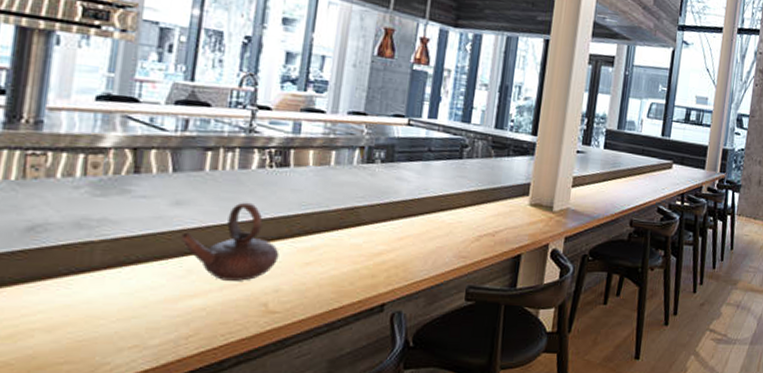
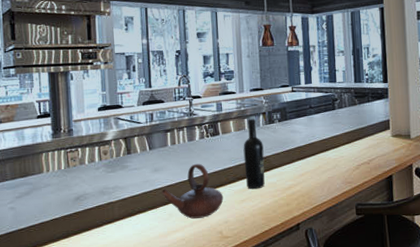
wine bottle: none [317,151,353,250] -> present [243,118,265,190]

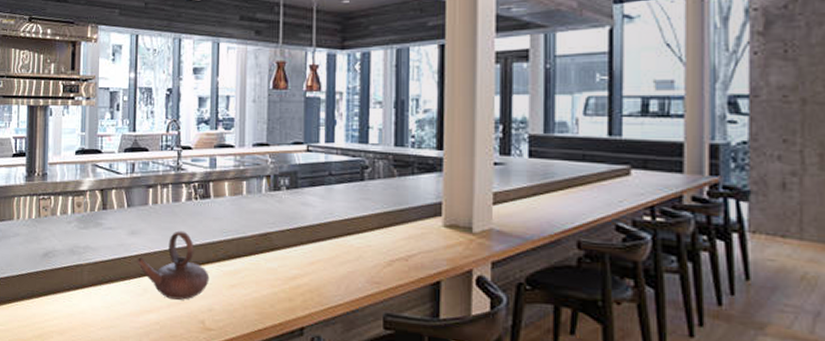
wine bottle: present [243,118,265,190] -> none [238,182,264,274]

